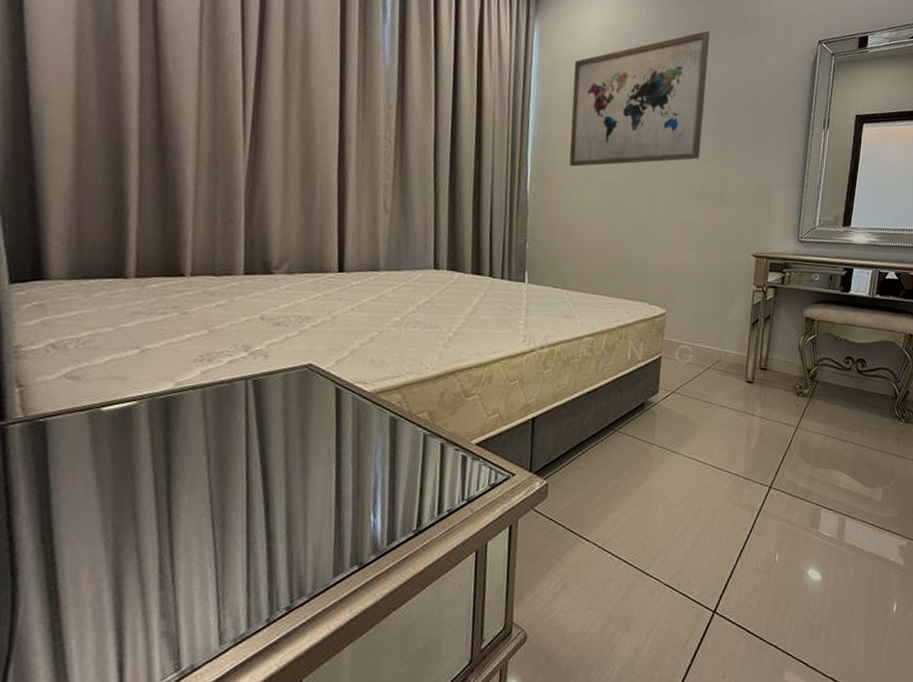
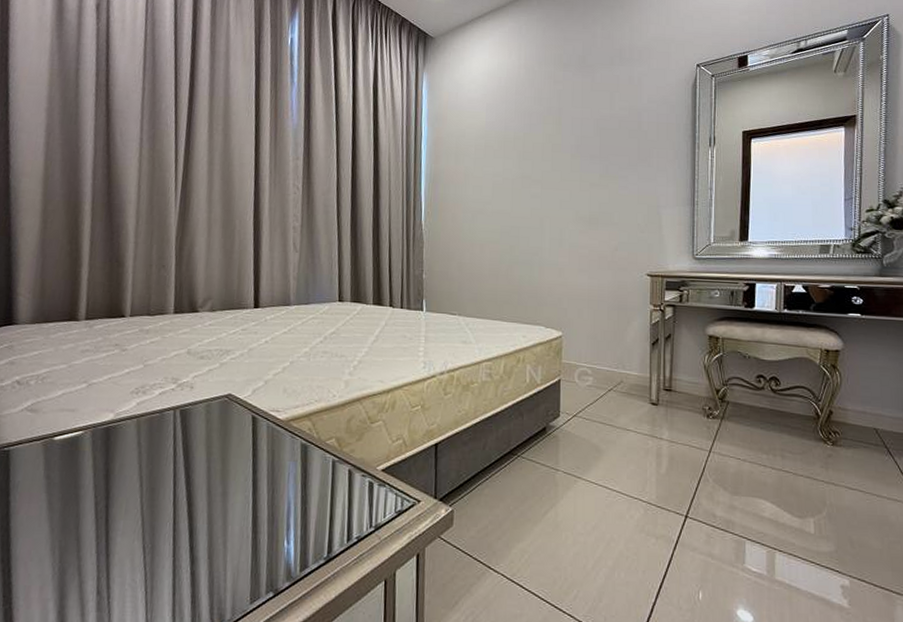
wall art: present [569,30,710,167] -> none [460,65,588,200]

